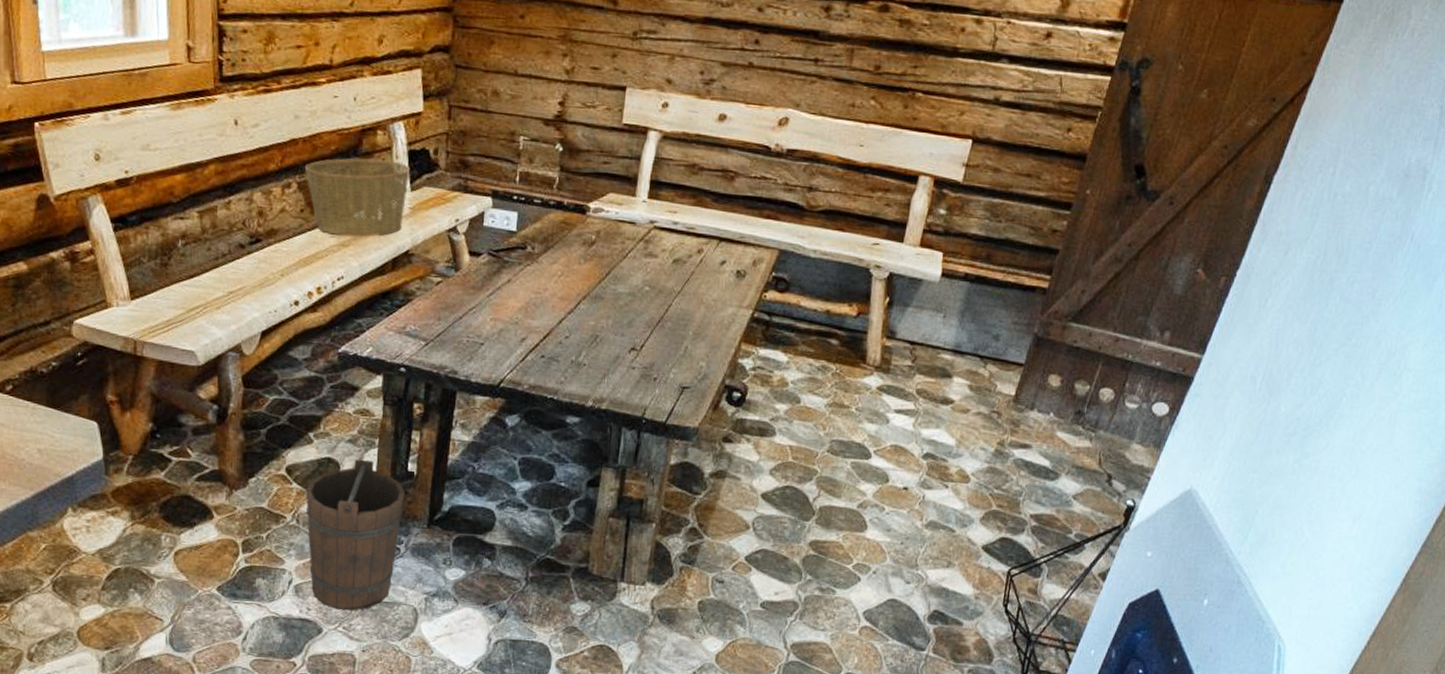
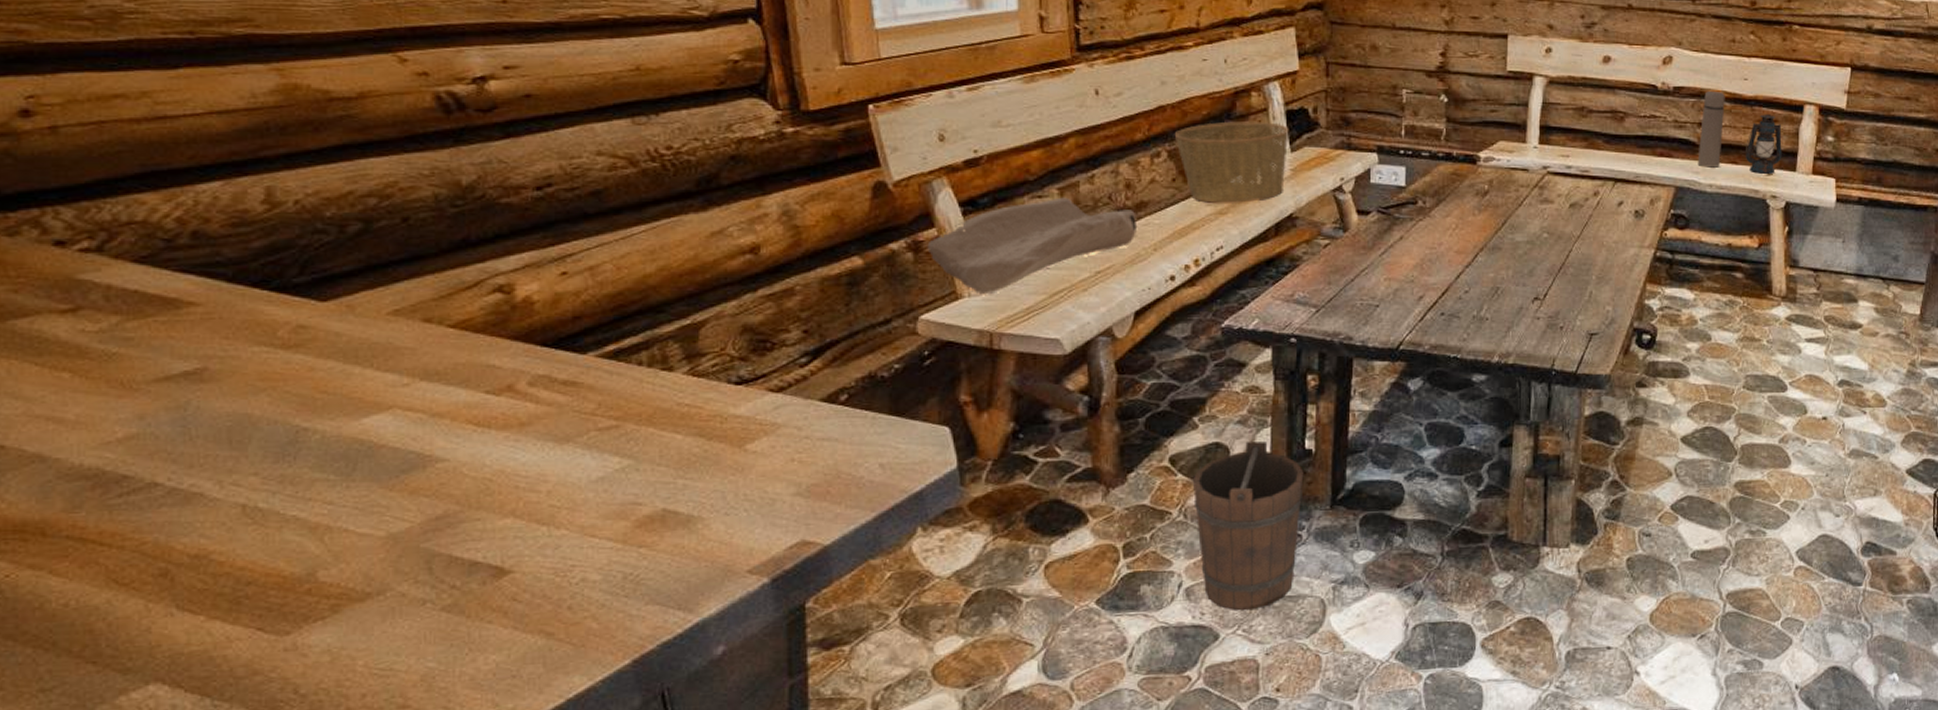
towel: none [82,220,268,305] -> present [927,197,1138,294]
thermos: none [804,156,839,234] -> present [1697,91,1725,168]
lantern: none [853,183,894,244] -> present [1746,114,1782,174]

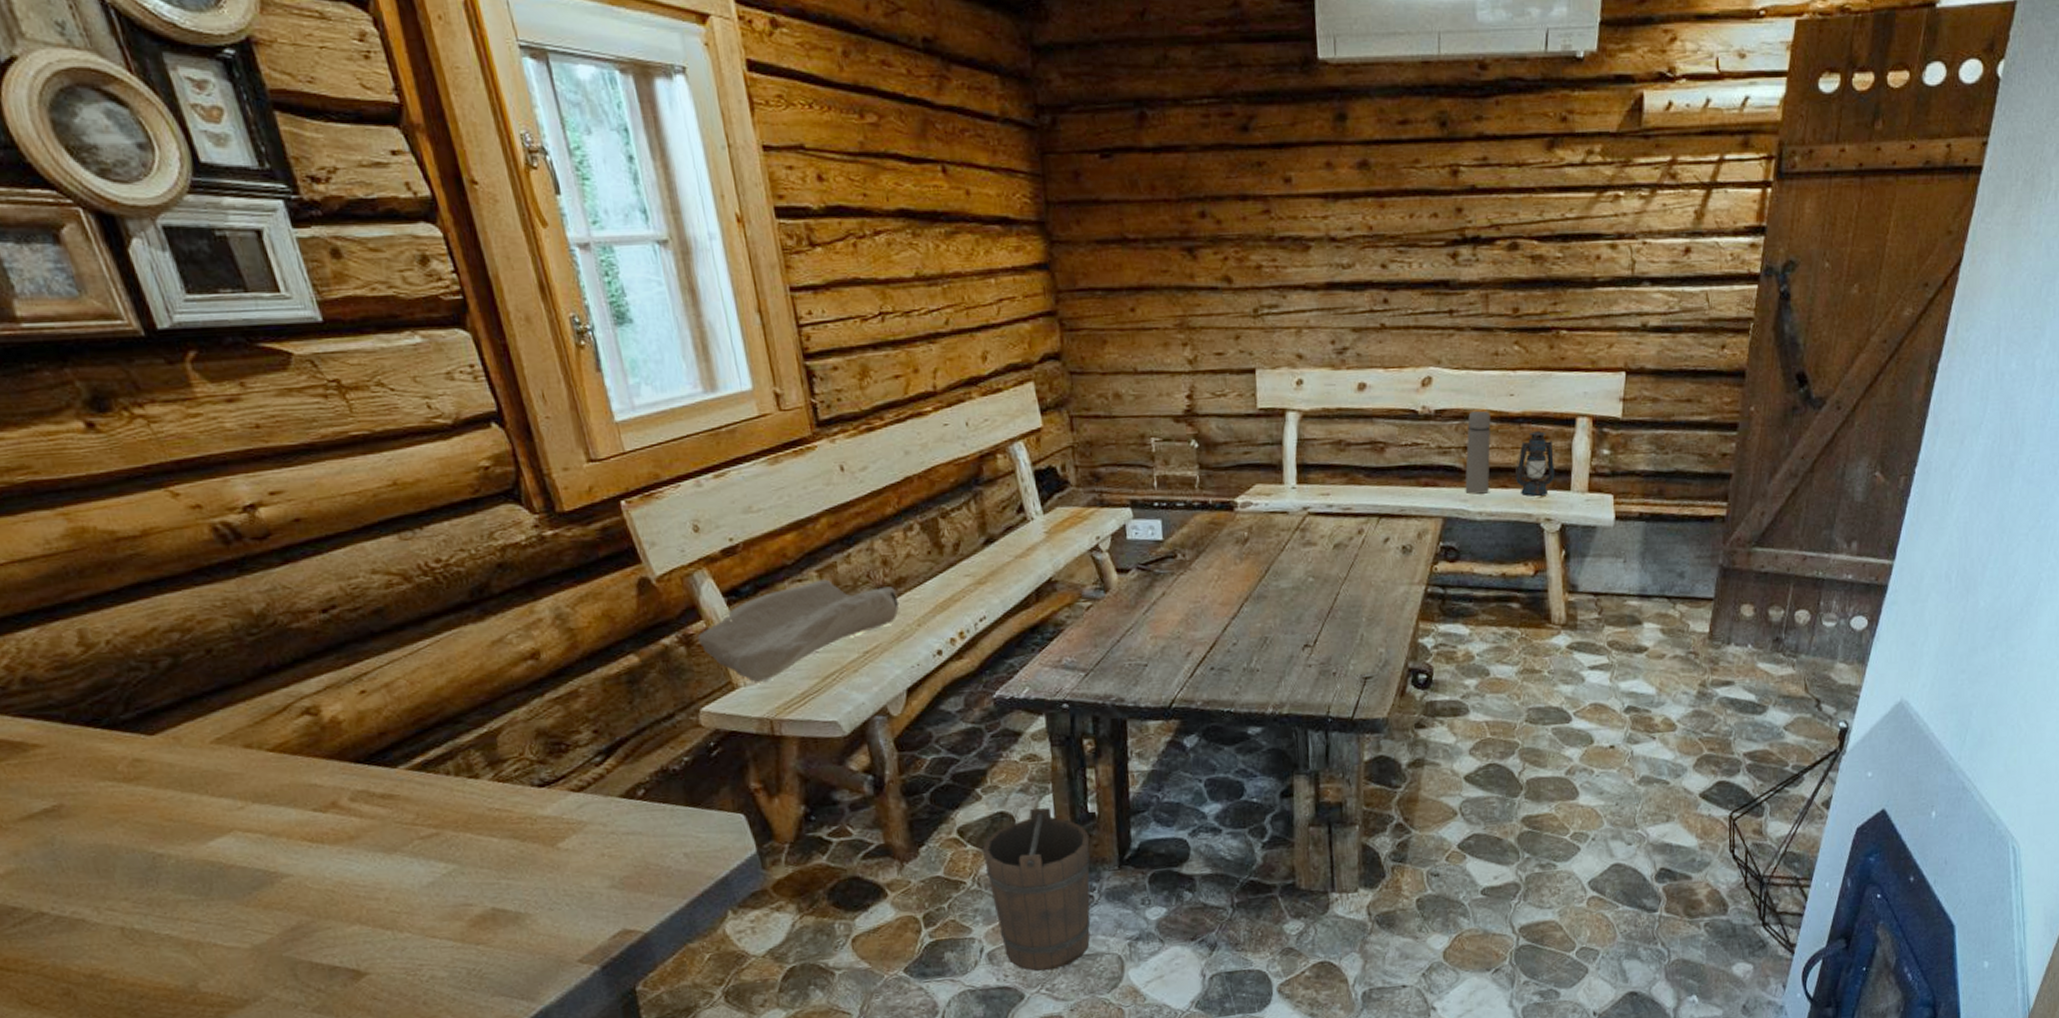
basket: present [1174,121,1289,203] -> none [924,484,1040,574]

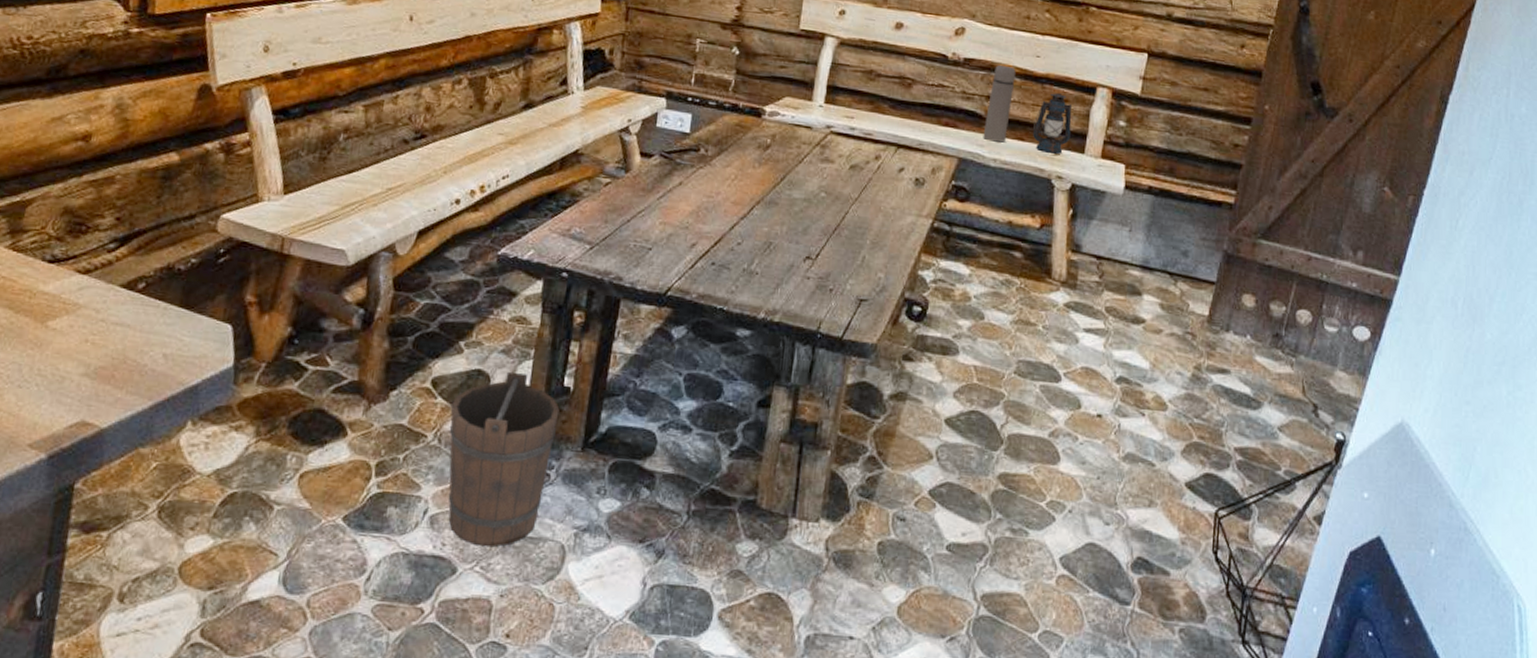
towel: present [697,579,900,682] -> none [237,114,432,200]

